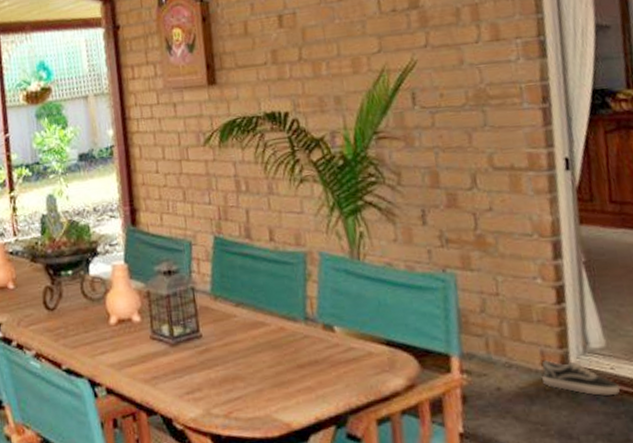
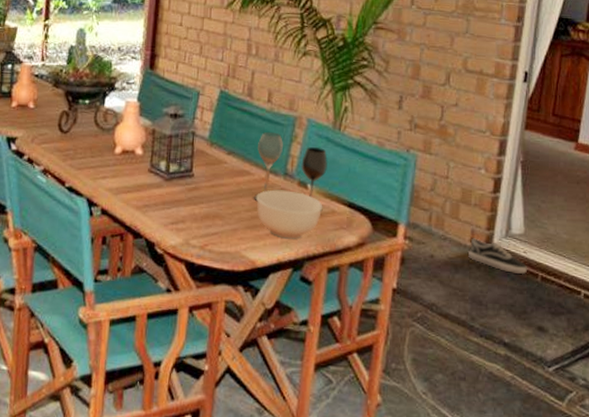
wineglass: none [268,273,299,354] -> present [253,131,284,201]
bowl: none [277,336,357,393] -> present [256,189,323,239]
wineglass: none [321,282,353,341] -> present [301,146,329,198]

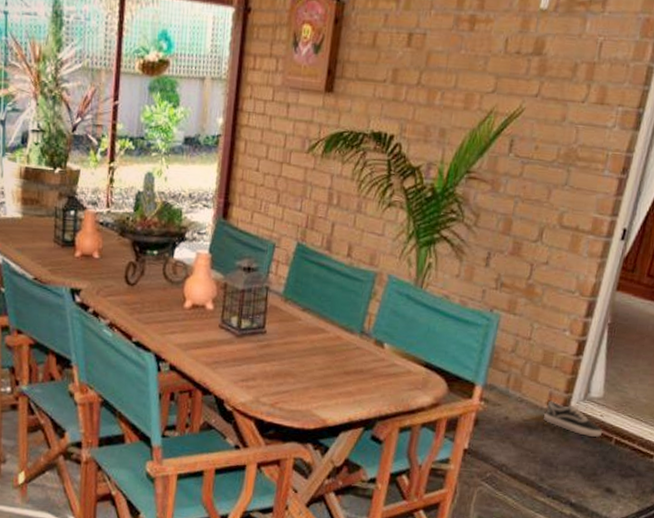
wineglass: present [253,131,284,201] -> none [327,287,362,359]
bowl: present [256,189,323,239] -> none [330,348,399,399]
wineglass: present [301,146,329,198] -> none [378,304,408,357]

